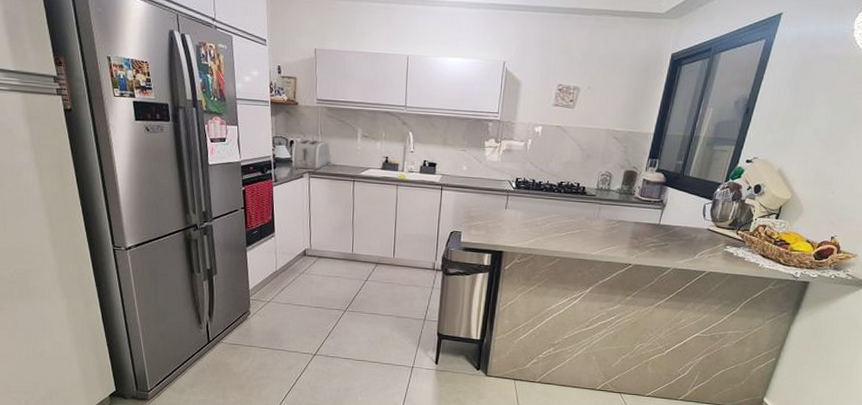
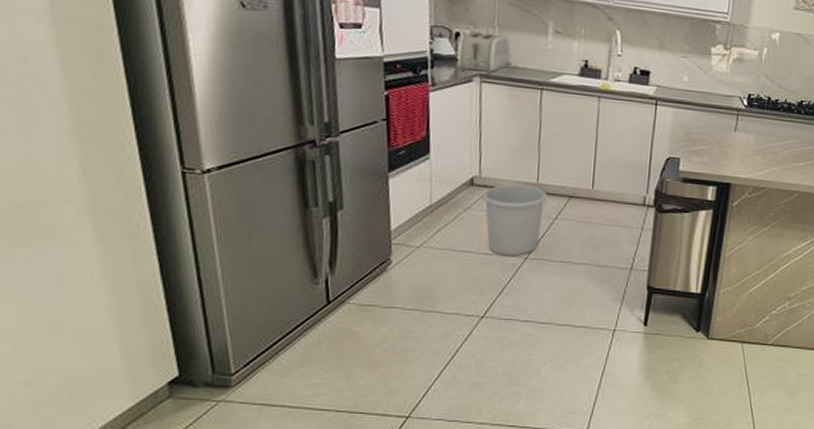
bucket: none [312,254,360,309] -> present [481,184,548,256]

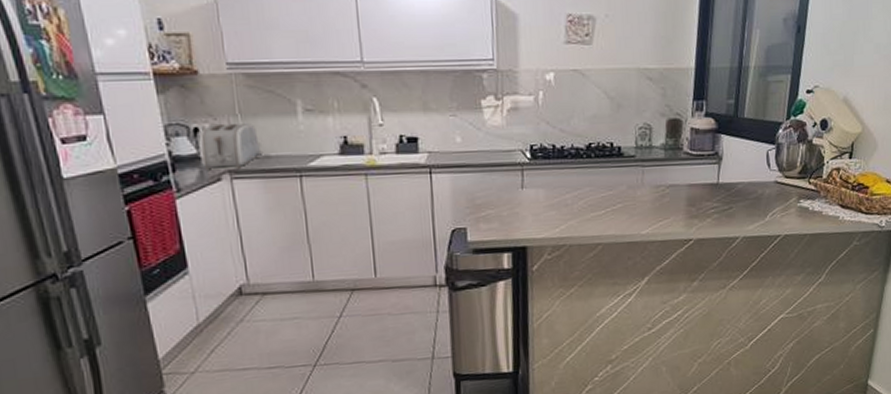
bucket: present [481,184,548,256] -> none [254,285,328,367]

